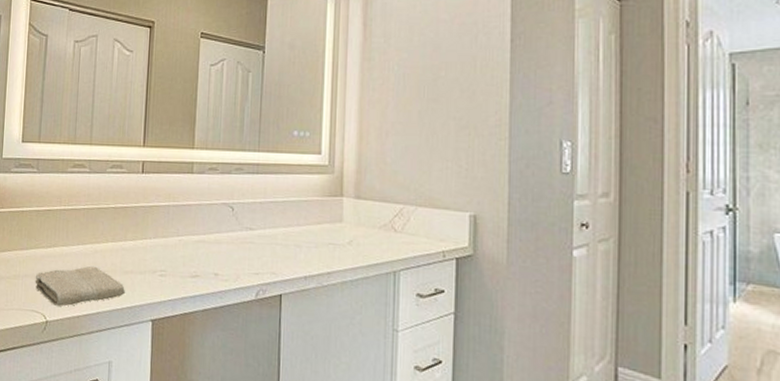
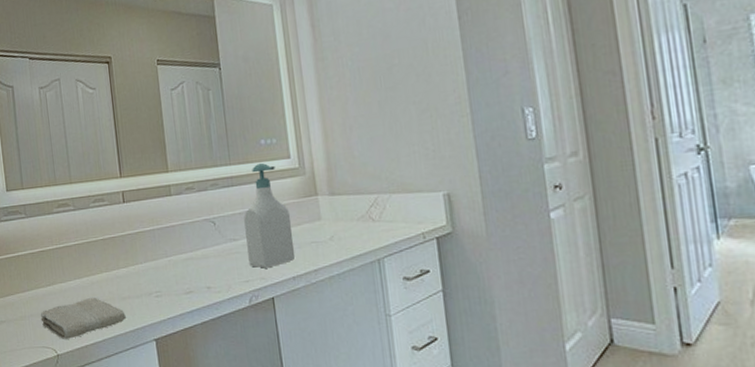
soap bottle: none [262,154,312,264] -> present [244,162,296,268]

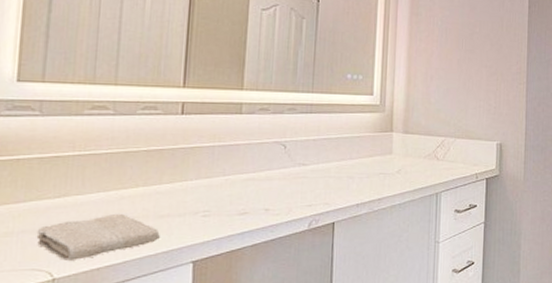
soap bottle: present [244,162,296,268] -> none [315,95,365,194]

